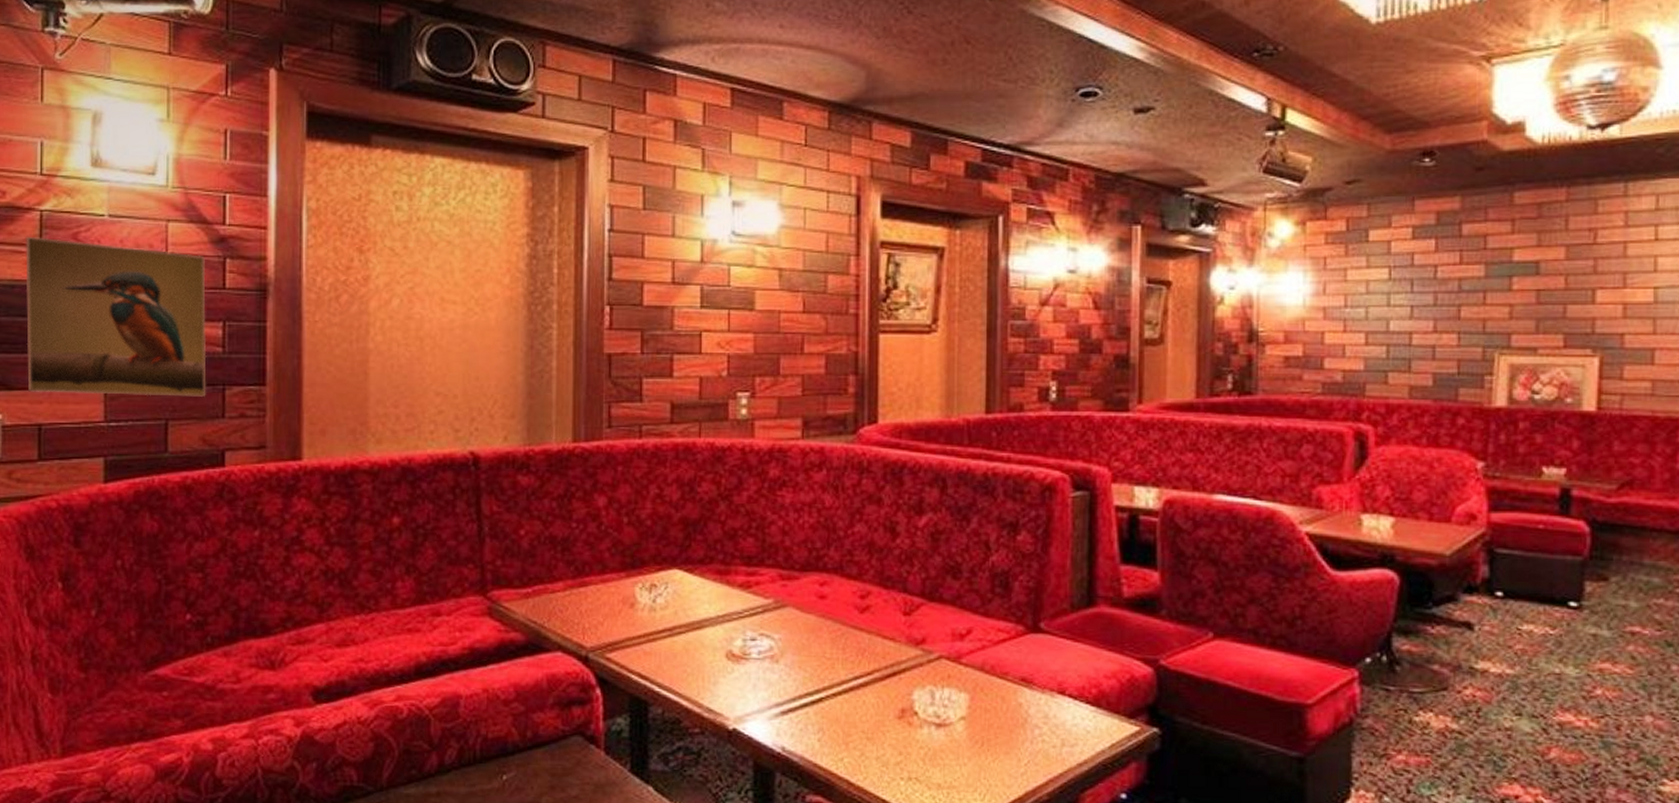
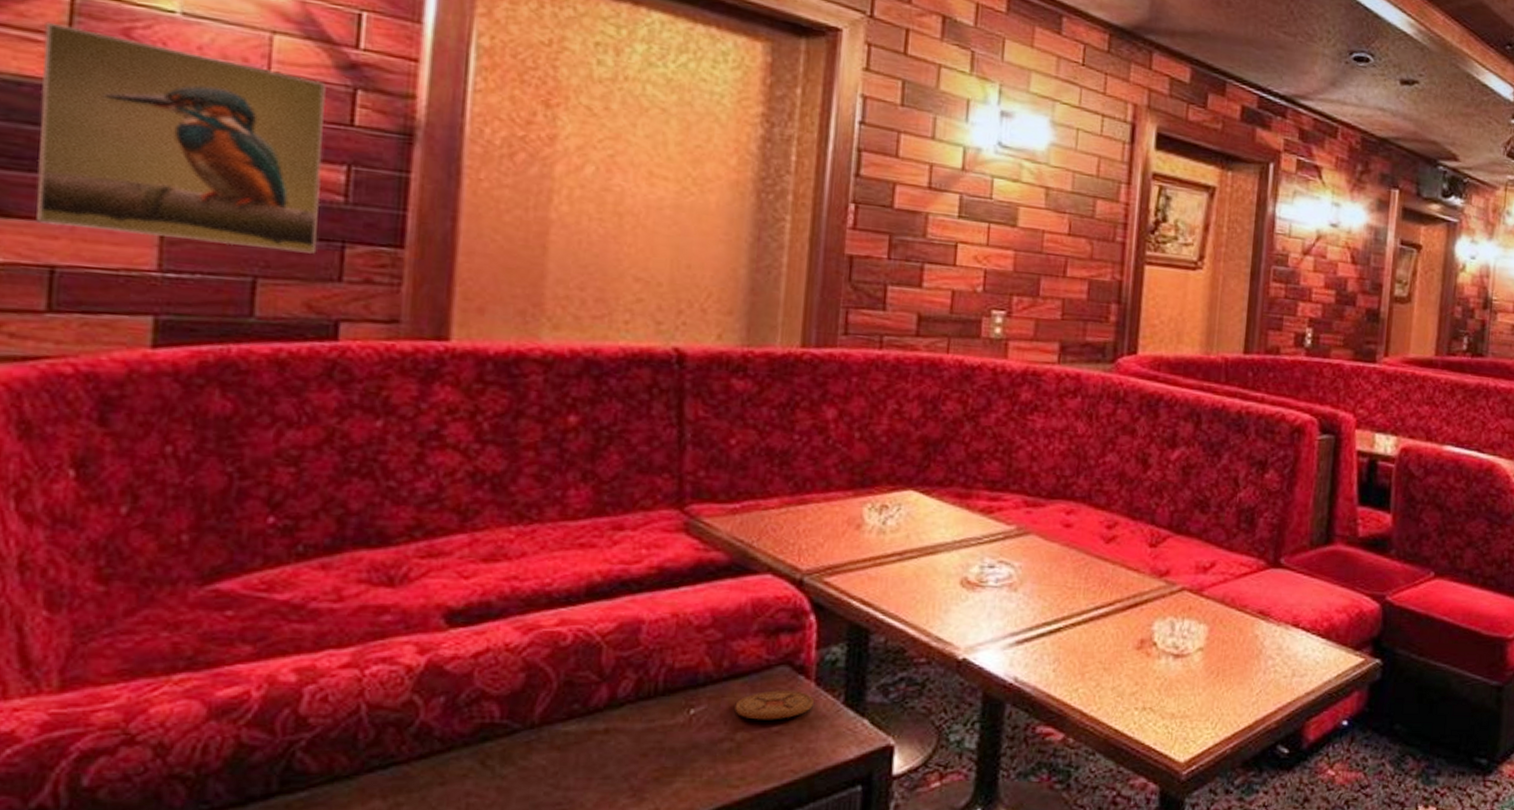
coaster: none [539,758,604,786] -> present [734,690,814,720]

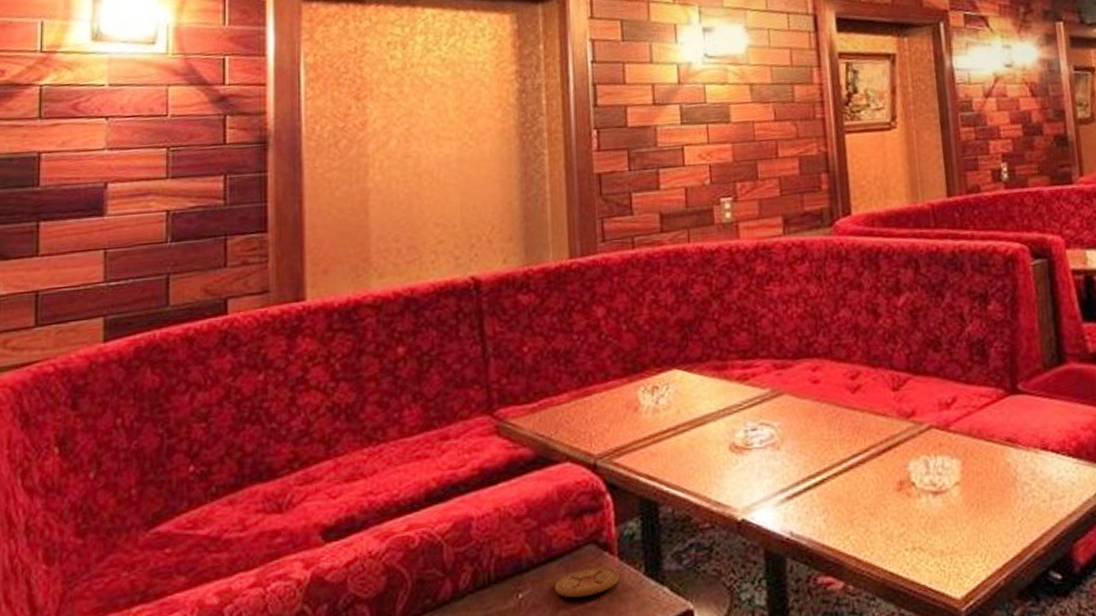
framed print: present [36,21,326,254] -> none [24,110,208,260]

